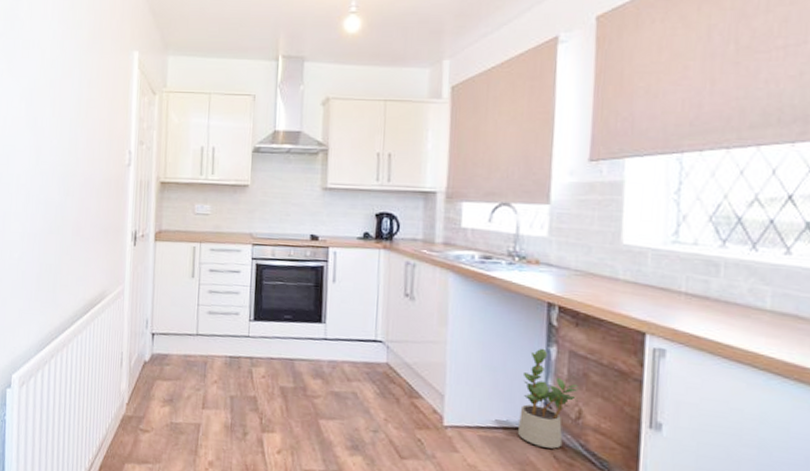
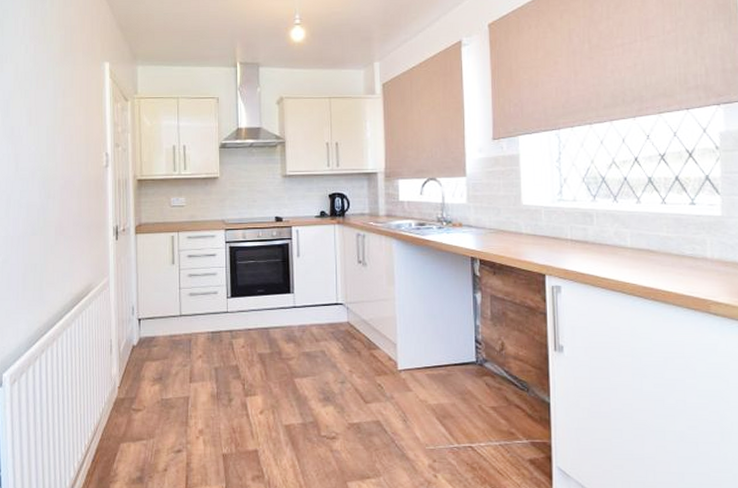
potted plant: present [518,348,579,449] -> none [456,295,500,377]

